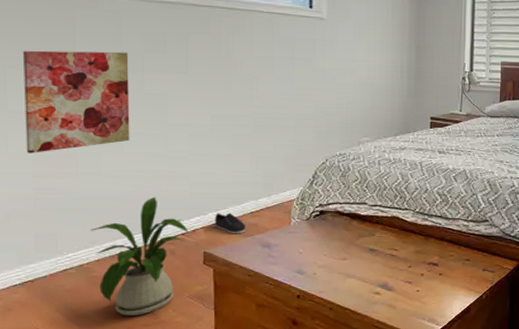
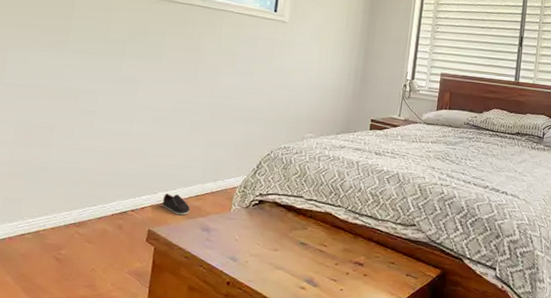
wall art: present [23,50,130,153] -> none [11,31,114,123]
house plant: present [90,196,189,317] -> none [49,172,138,287]

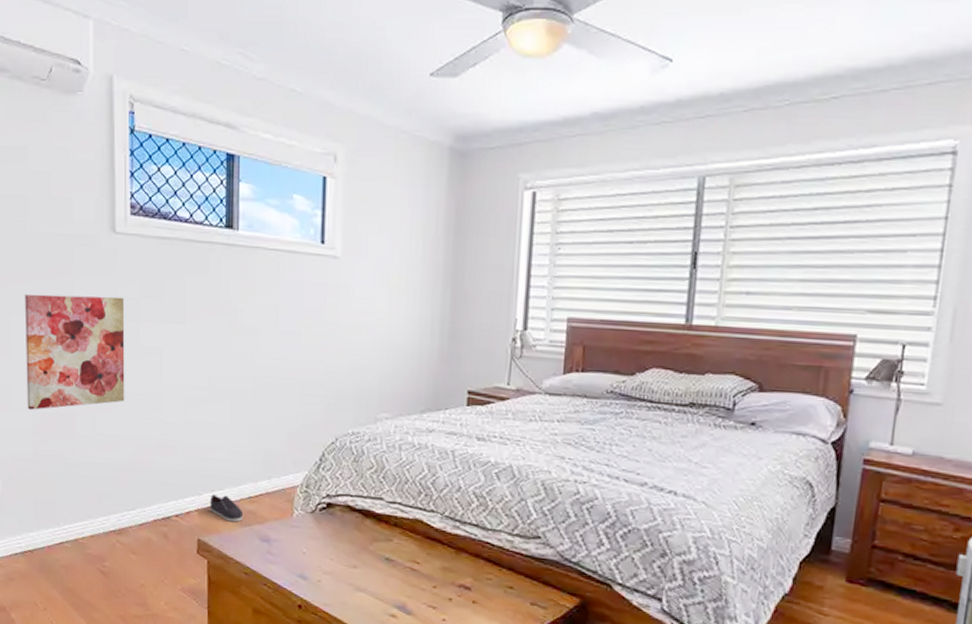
wall art: none [11,31,114,123] -> present [25,294,125,410]

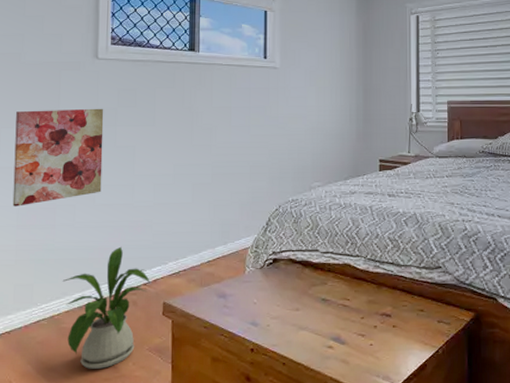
house plant: none [85,468,182,604] -> present [62,246,150,370]
shoe: present [210,494,243,522] -> none [175,262,203,284]

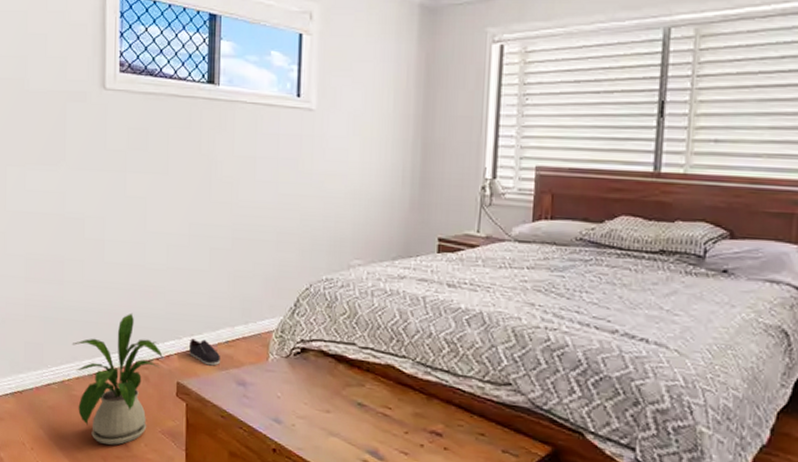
wall art: present [12,108,104,207] -> none [20,147,113,257]
shoe: none [175,262,203,284] -> present [189,338,220,366]

